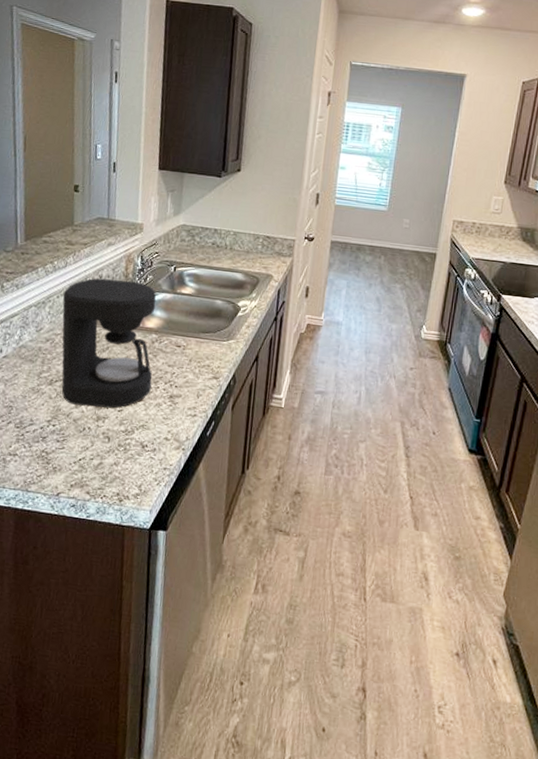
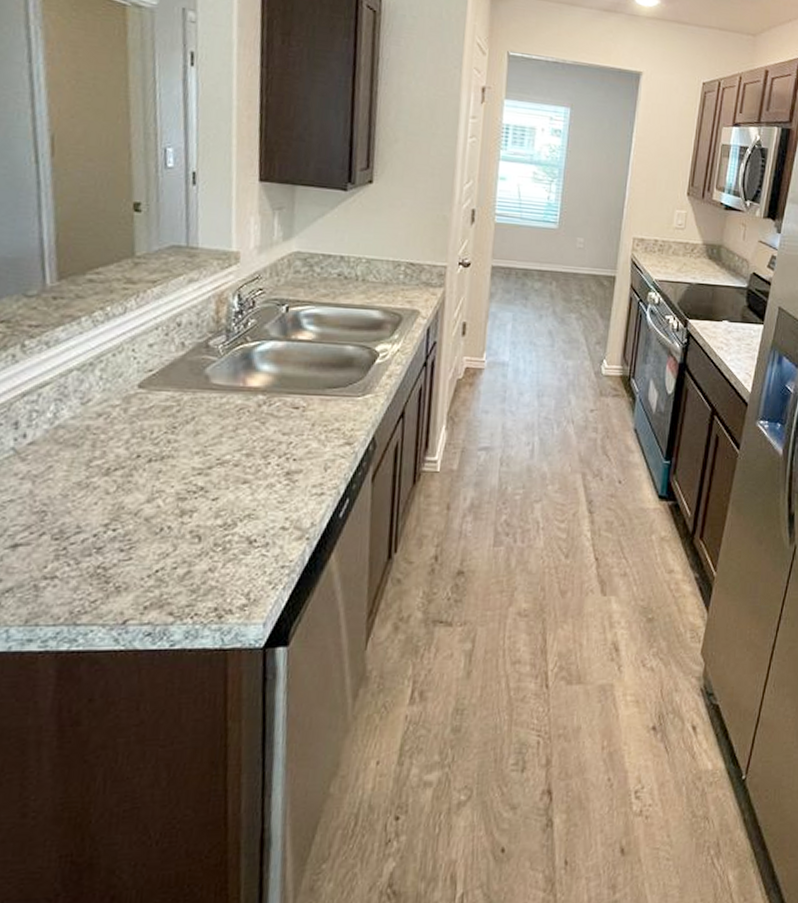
coffee maker: present [62,278,156,408] -> none [121,326,262,499]

